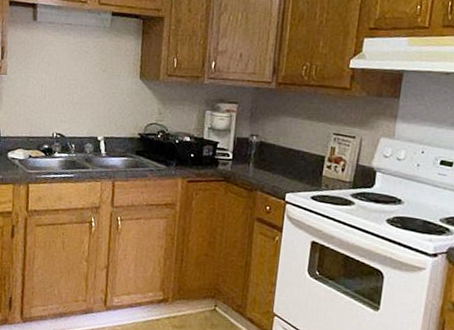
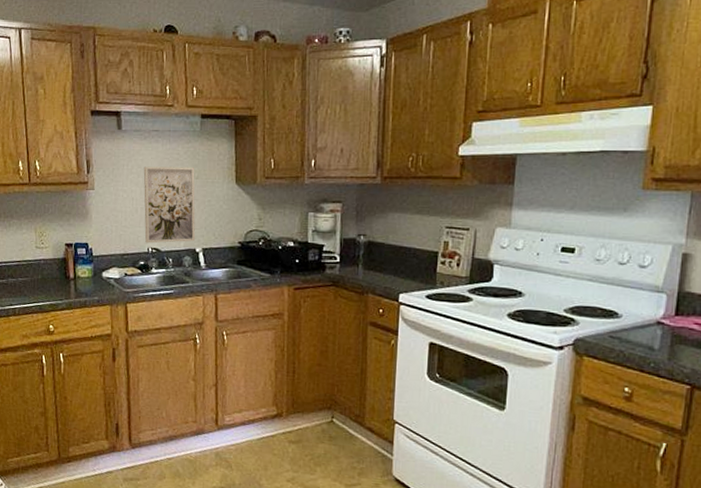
wall art: none [51,56,103,130] -> present [143,166,196,244]

